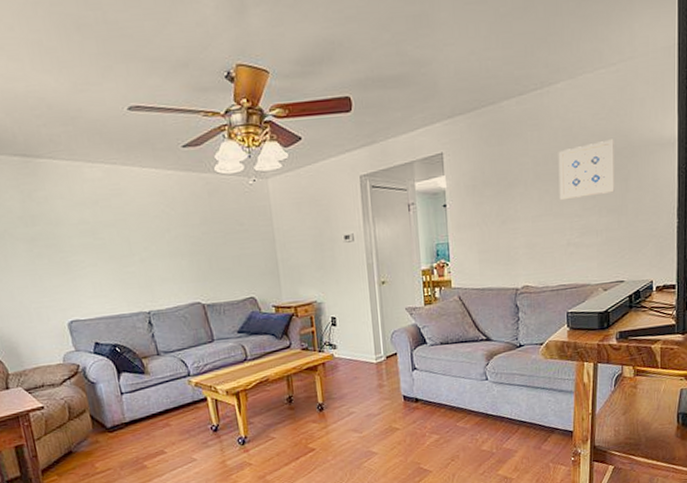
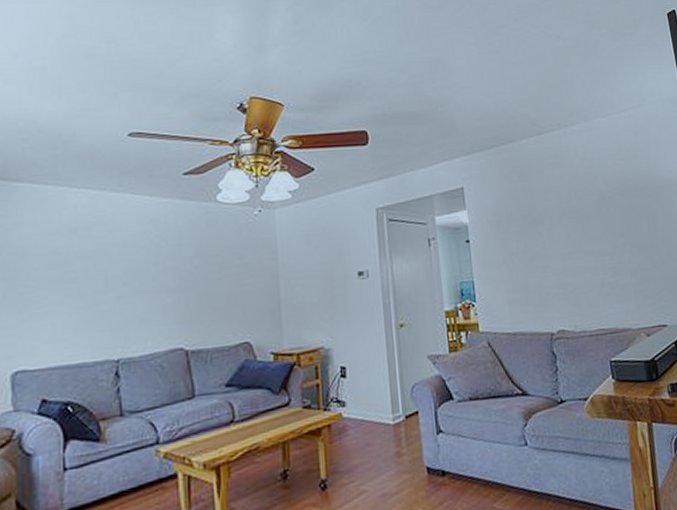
wall art: present [558,139,615,201] -> none [581,178,643,238]

